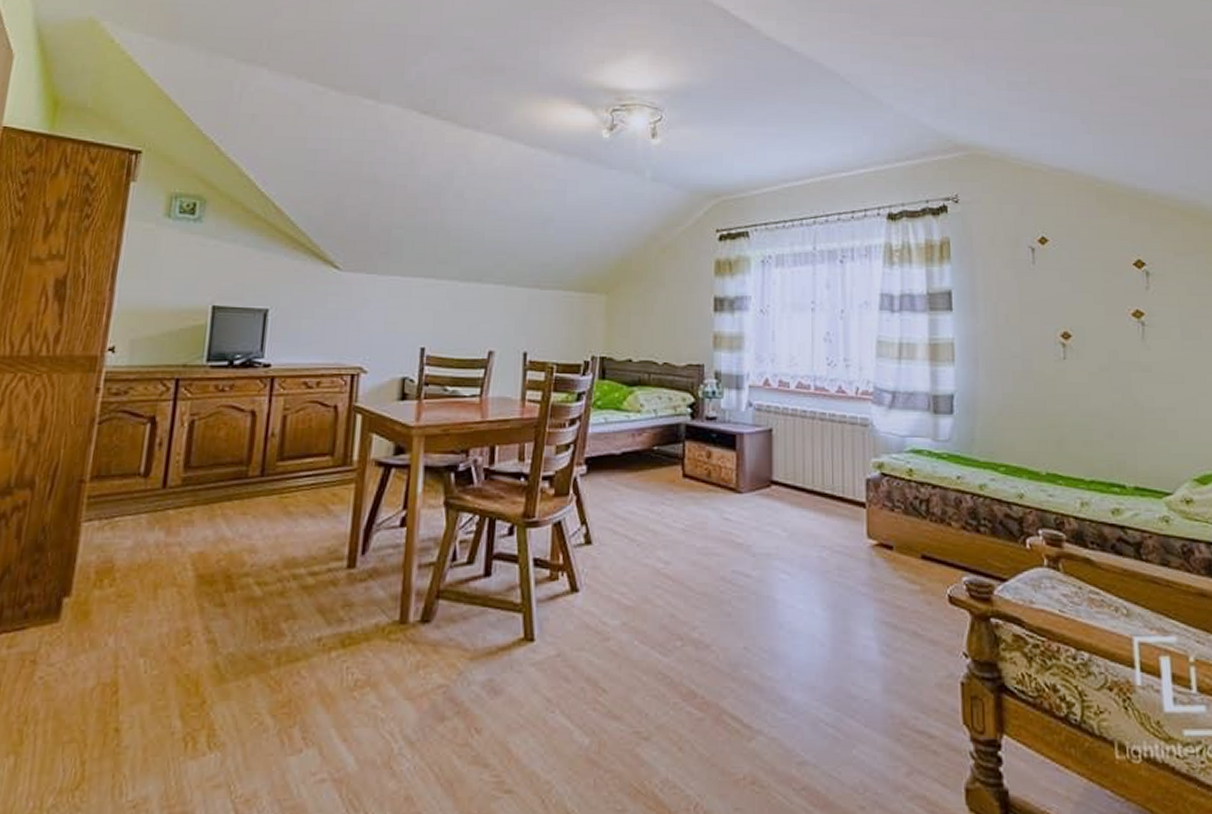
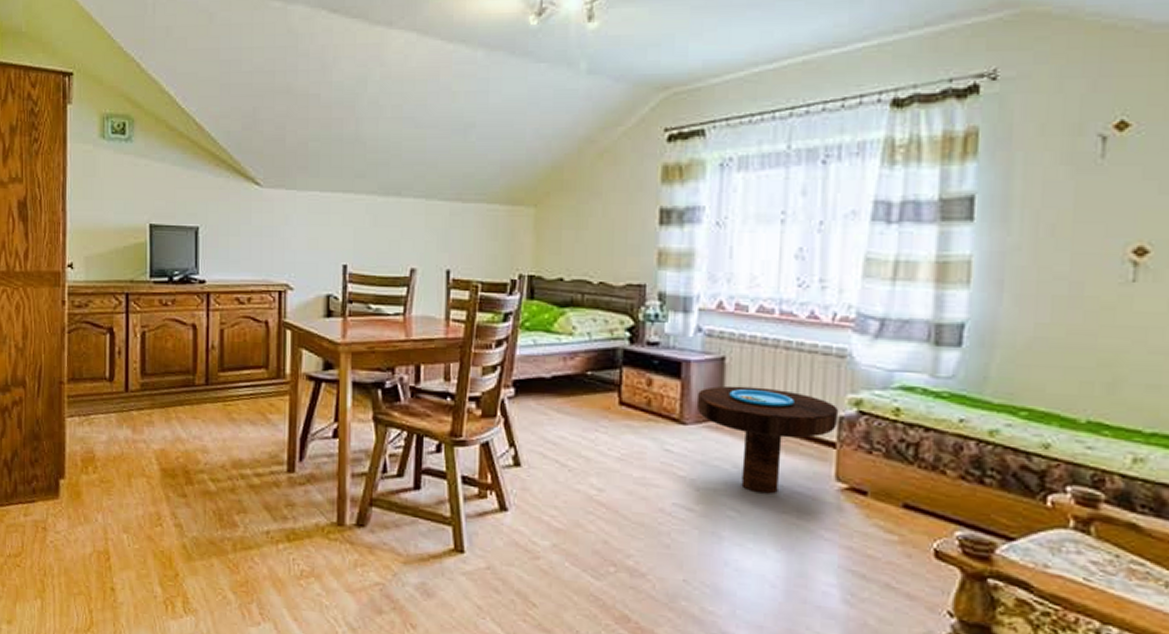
side table: none [750,455,866,555] -> present [696,385,839,494]

